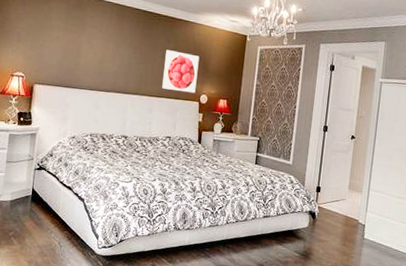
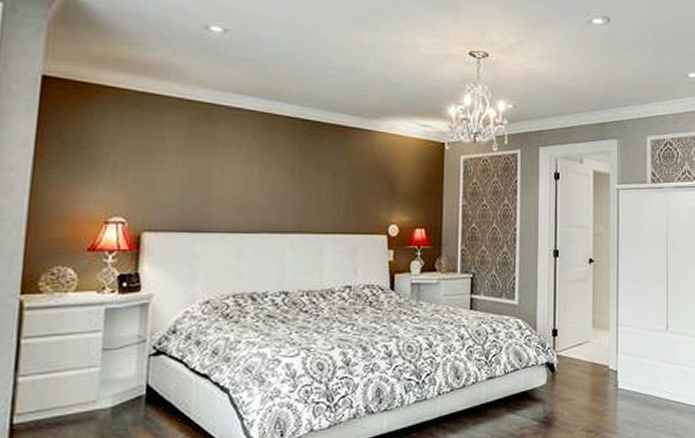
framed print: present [162,50,200,93] -> none [334,169,383,224]

